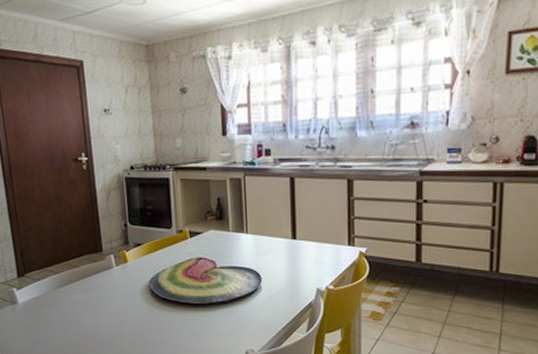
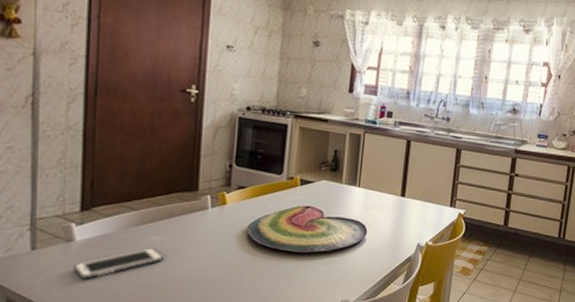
cell phone: none [21,306,85,335] -> present [73,248,163,279]

